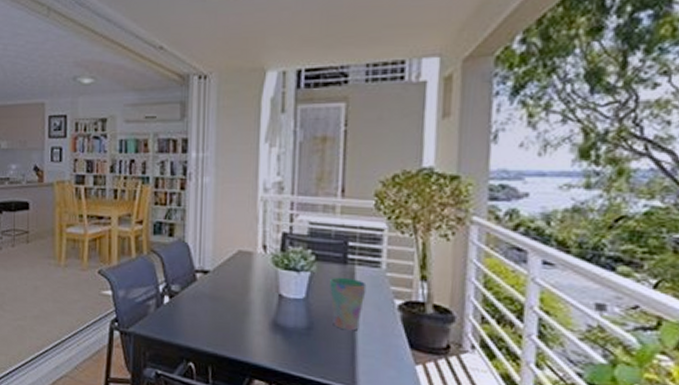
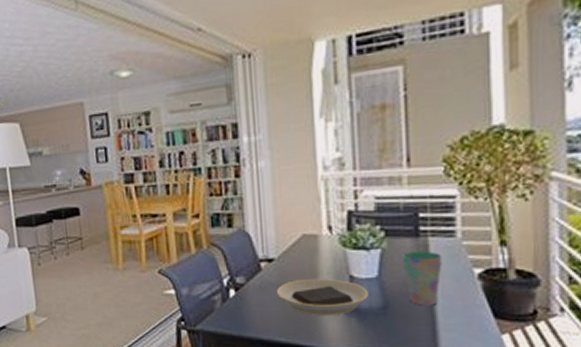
plate: none [209,293,295,331] -> present [277,278,368,316]

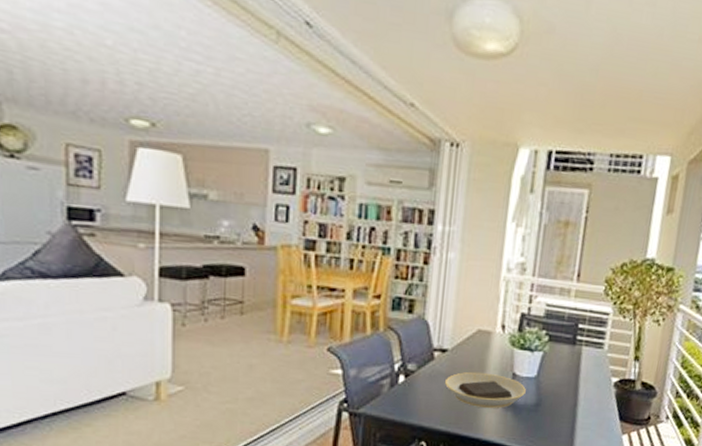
cup: present [401,250,442,306] -> none [558,356,590,406]

